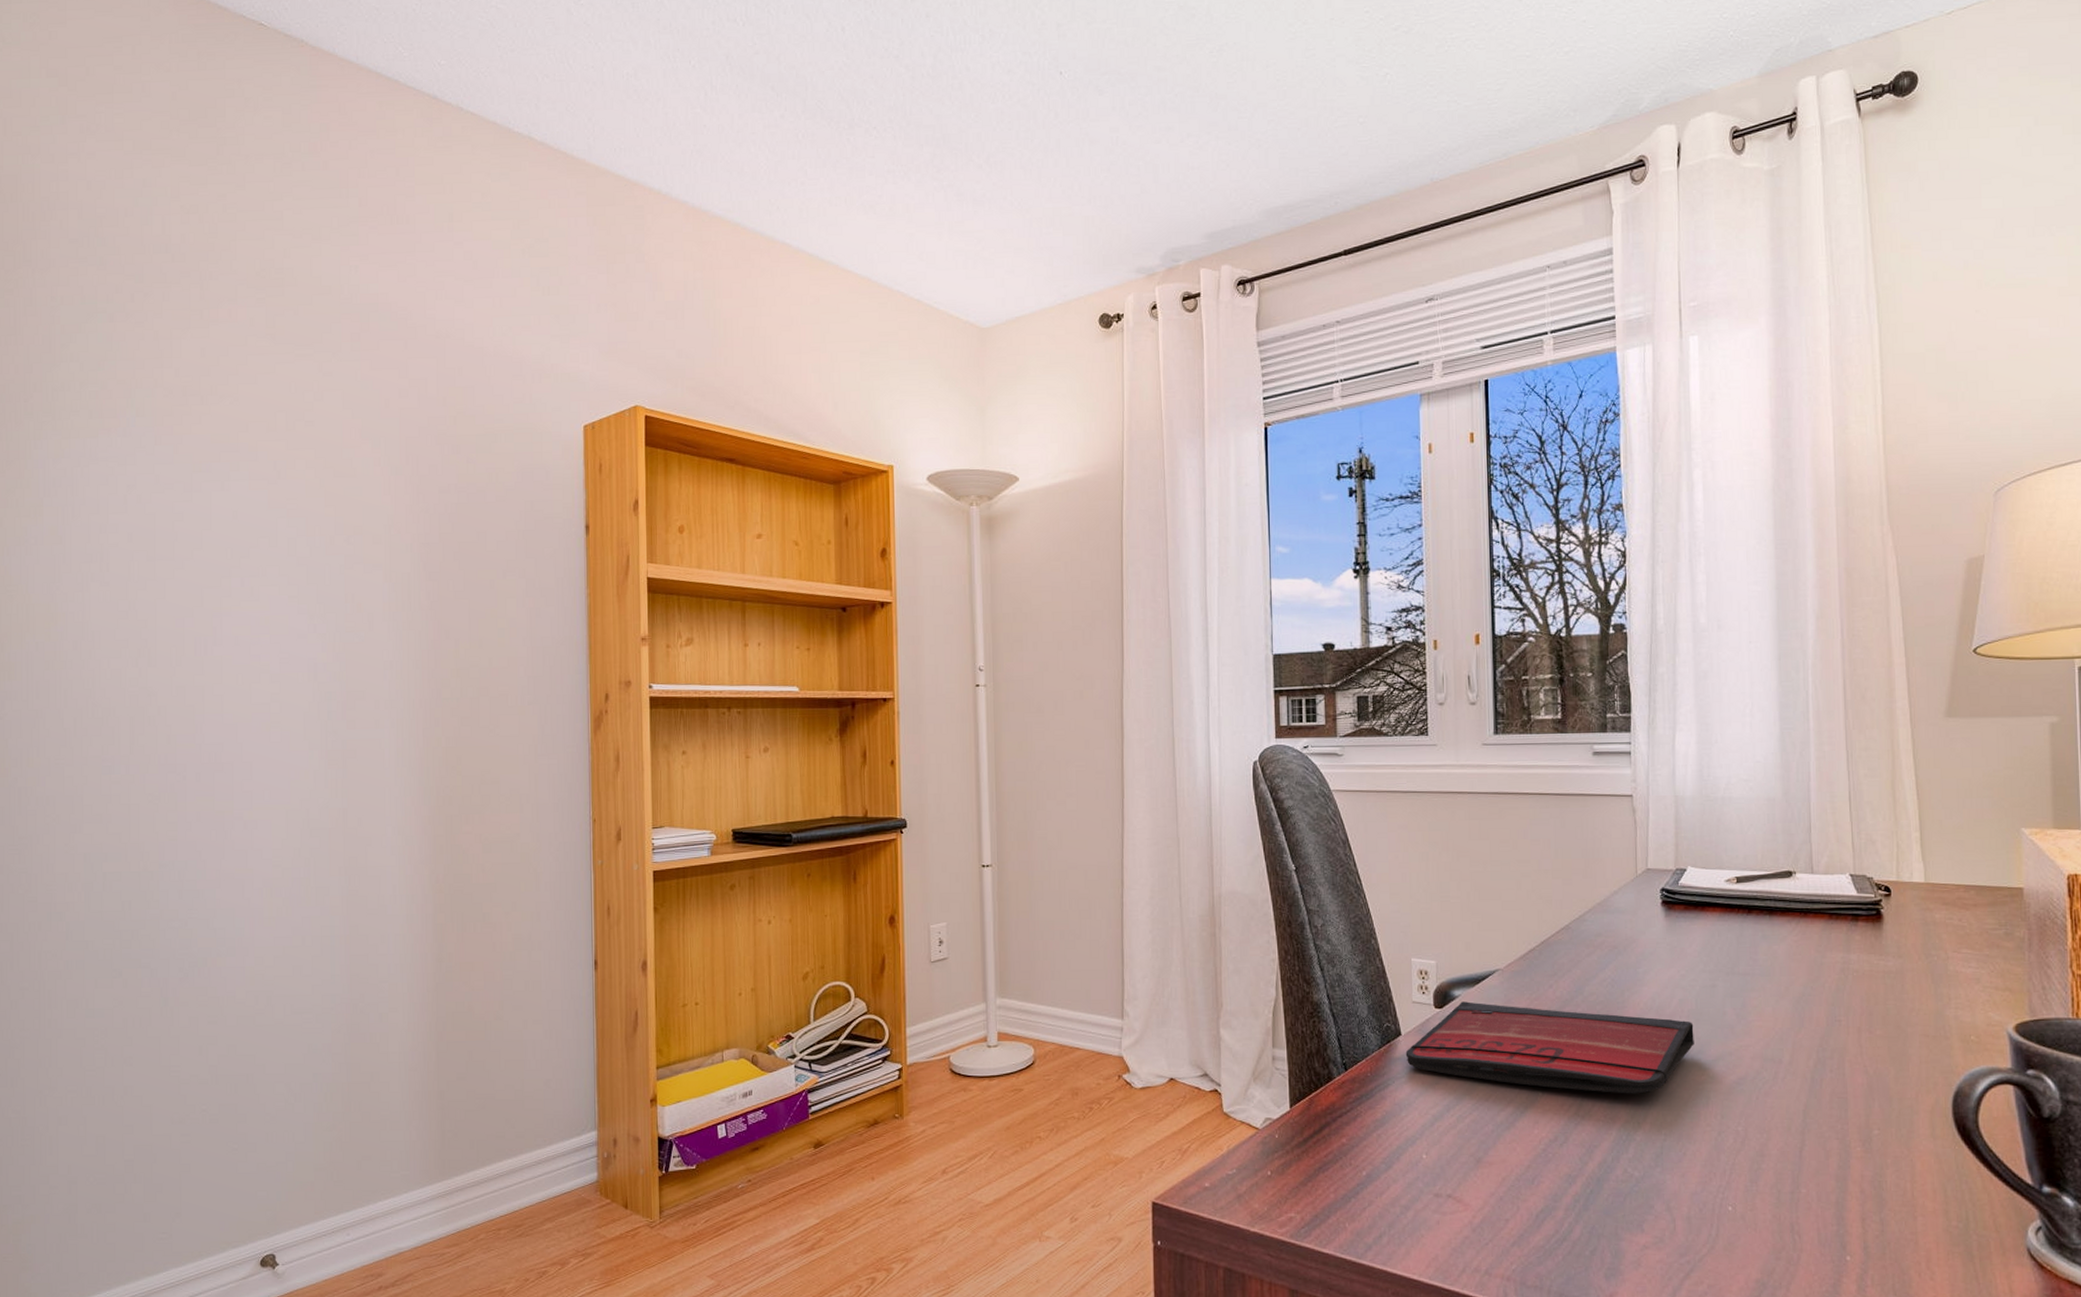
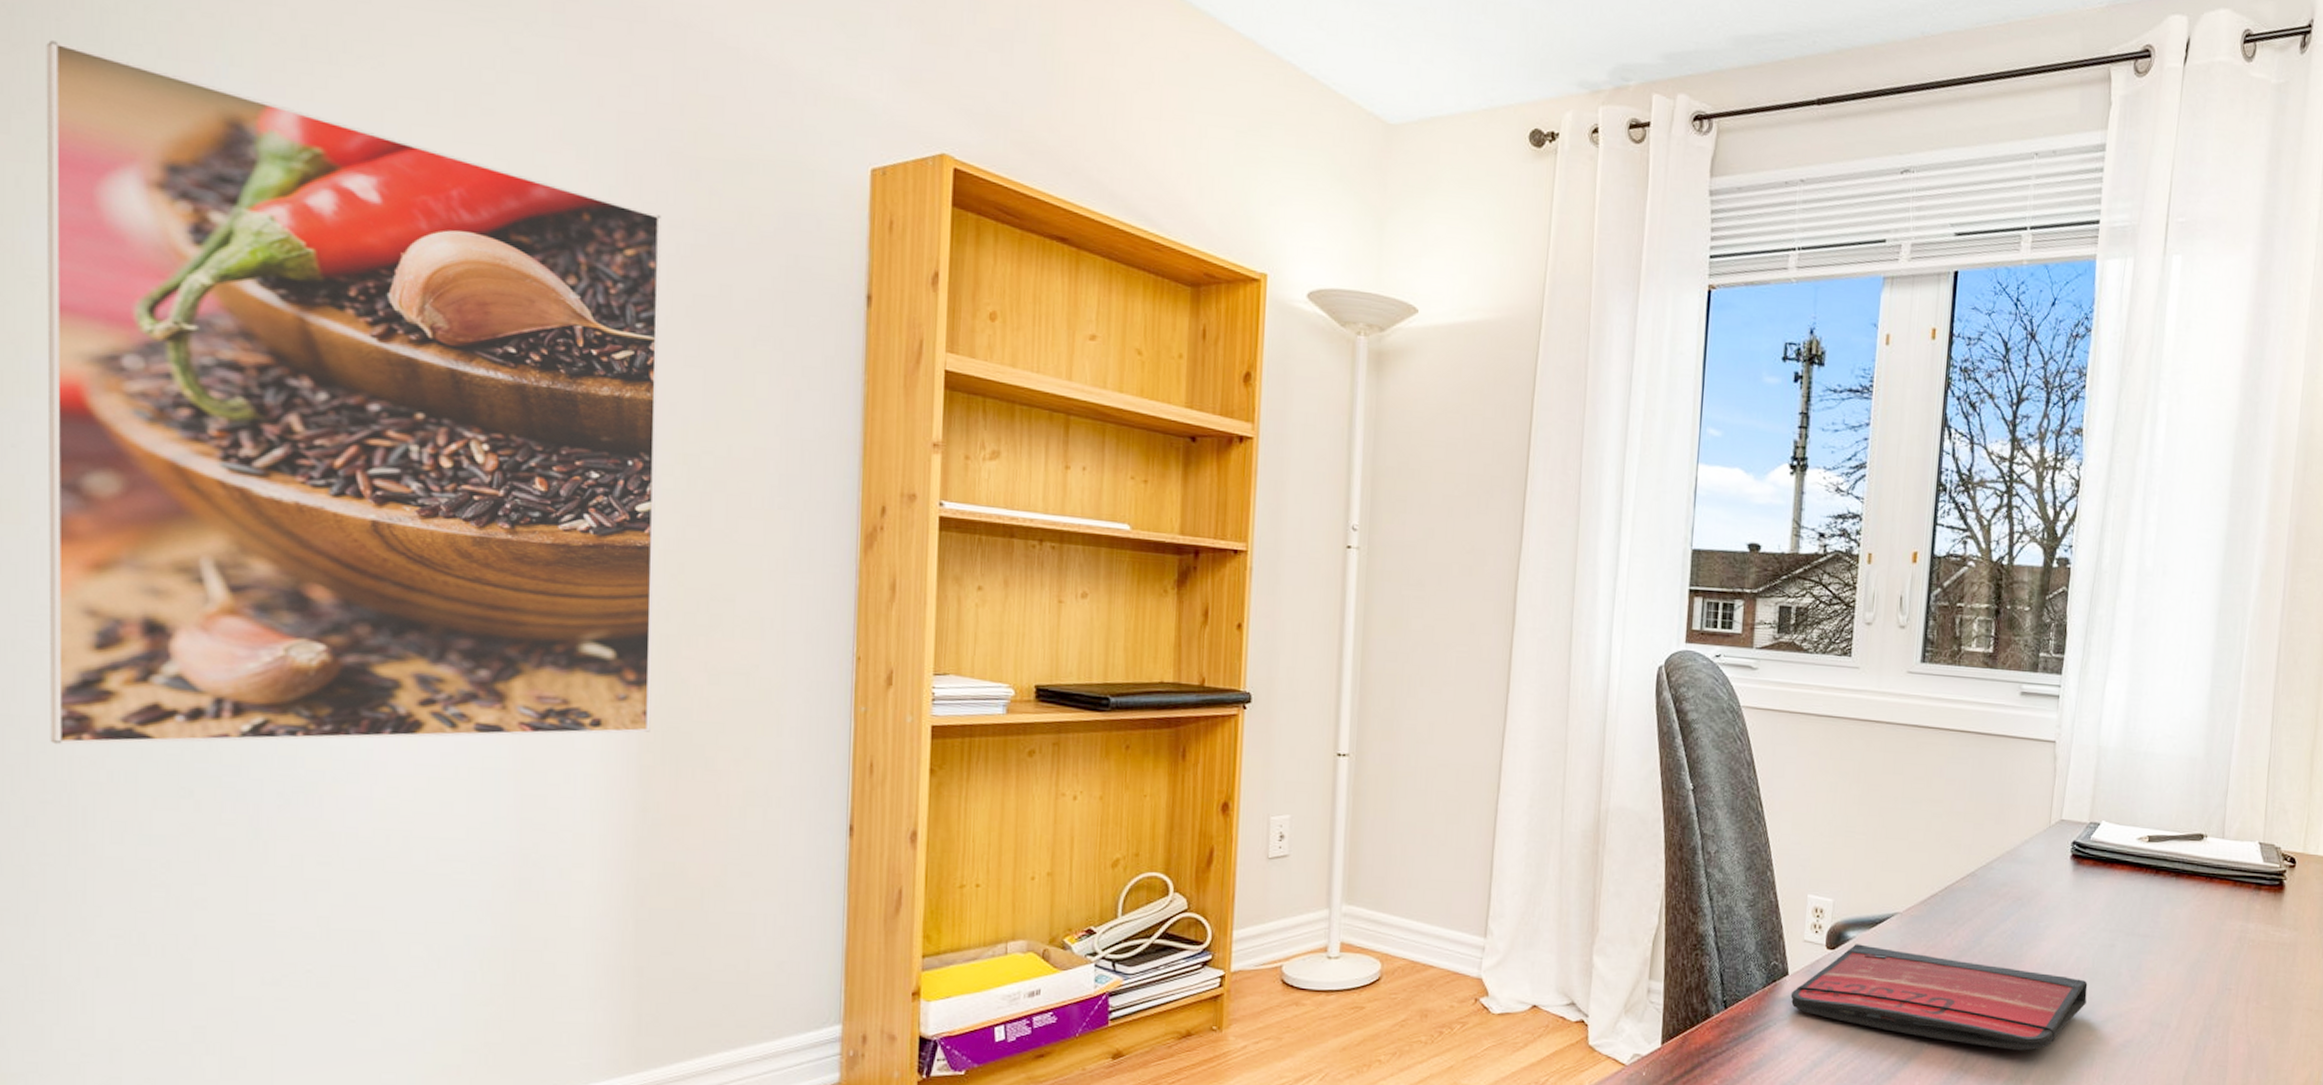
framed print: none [18,417,442,944] -> present [46,40,662,745]

